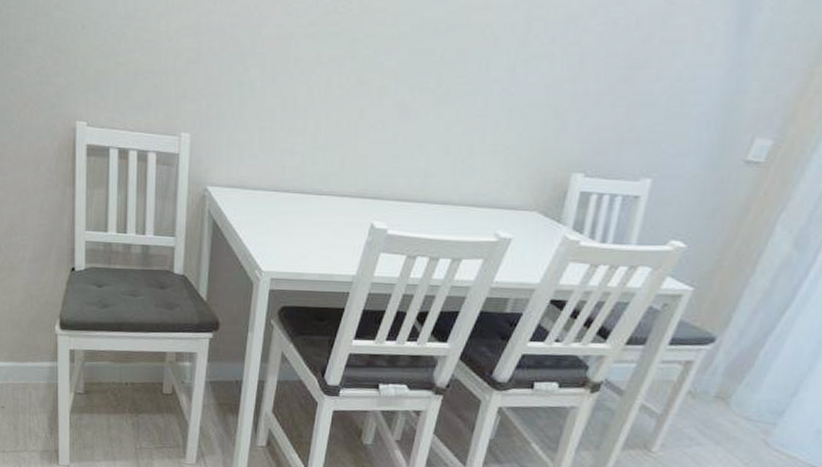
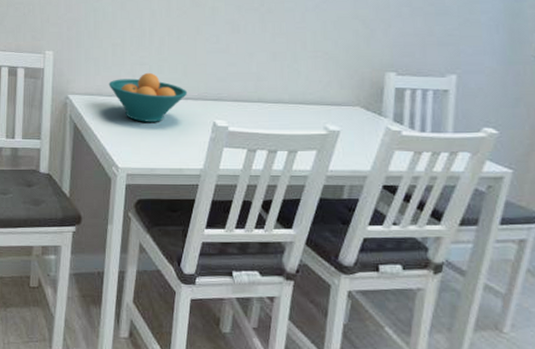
fruit bowl: none [254,163,344,221] -> present [109,72,188,122]

